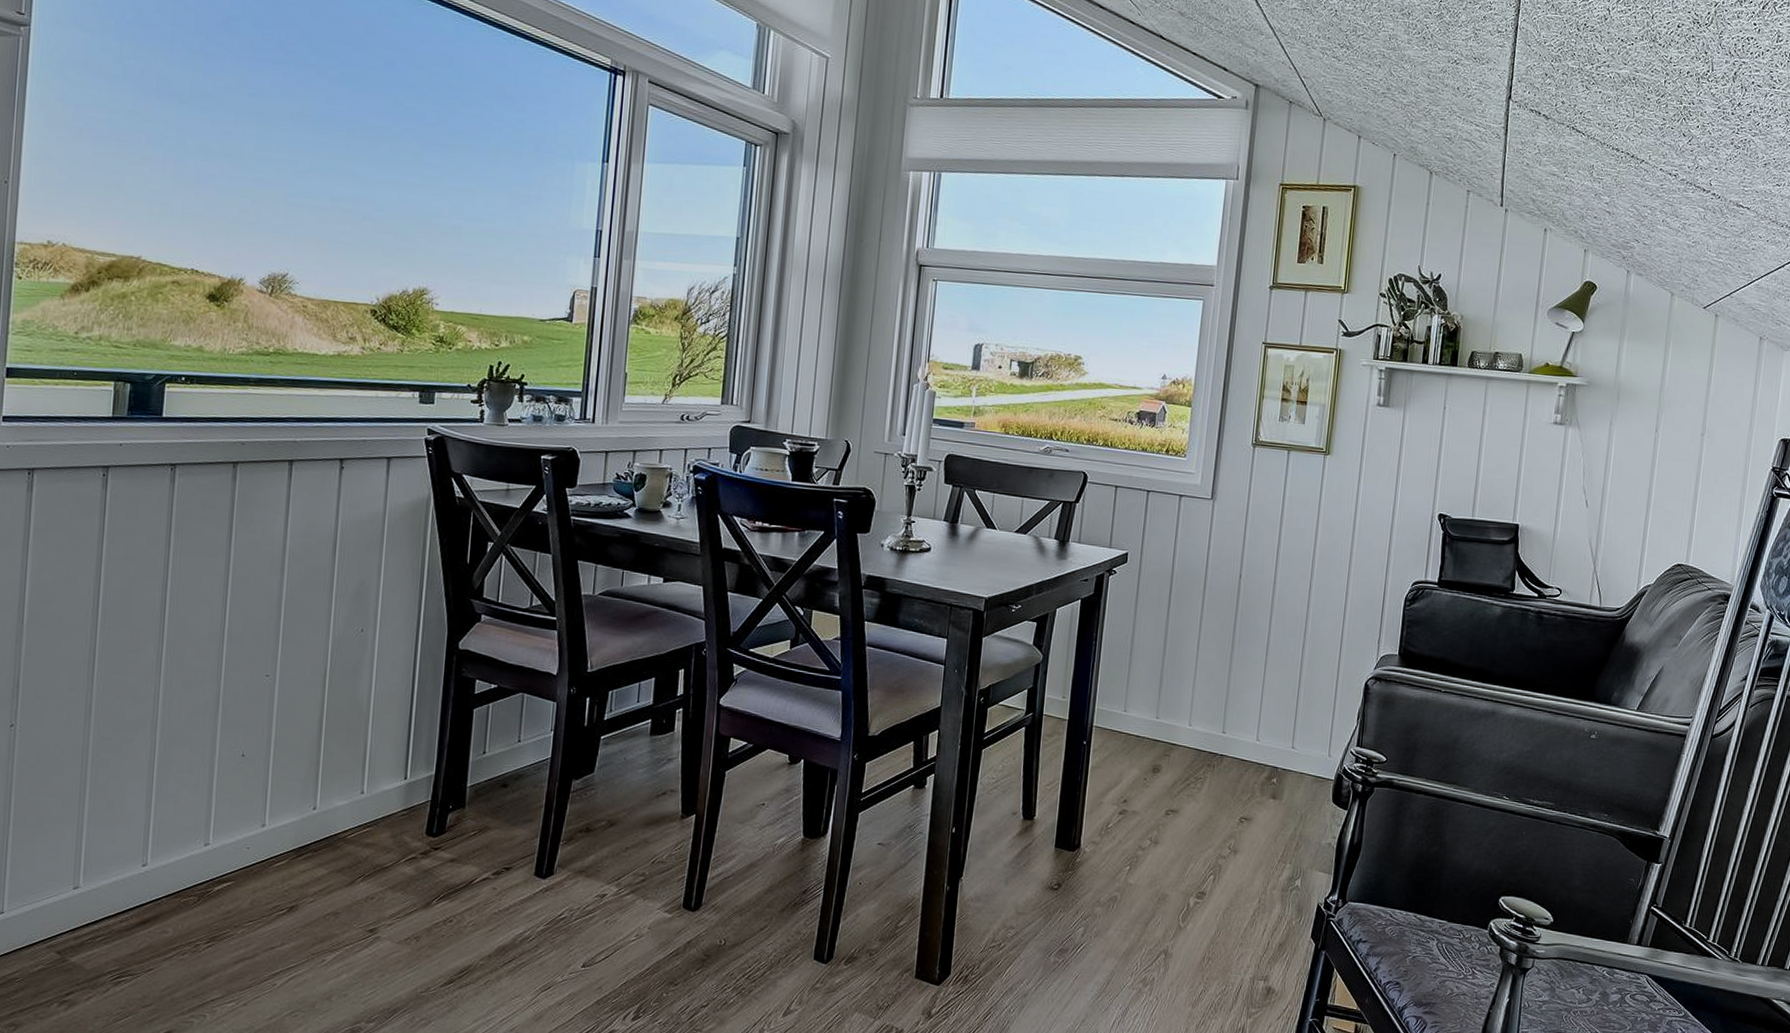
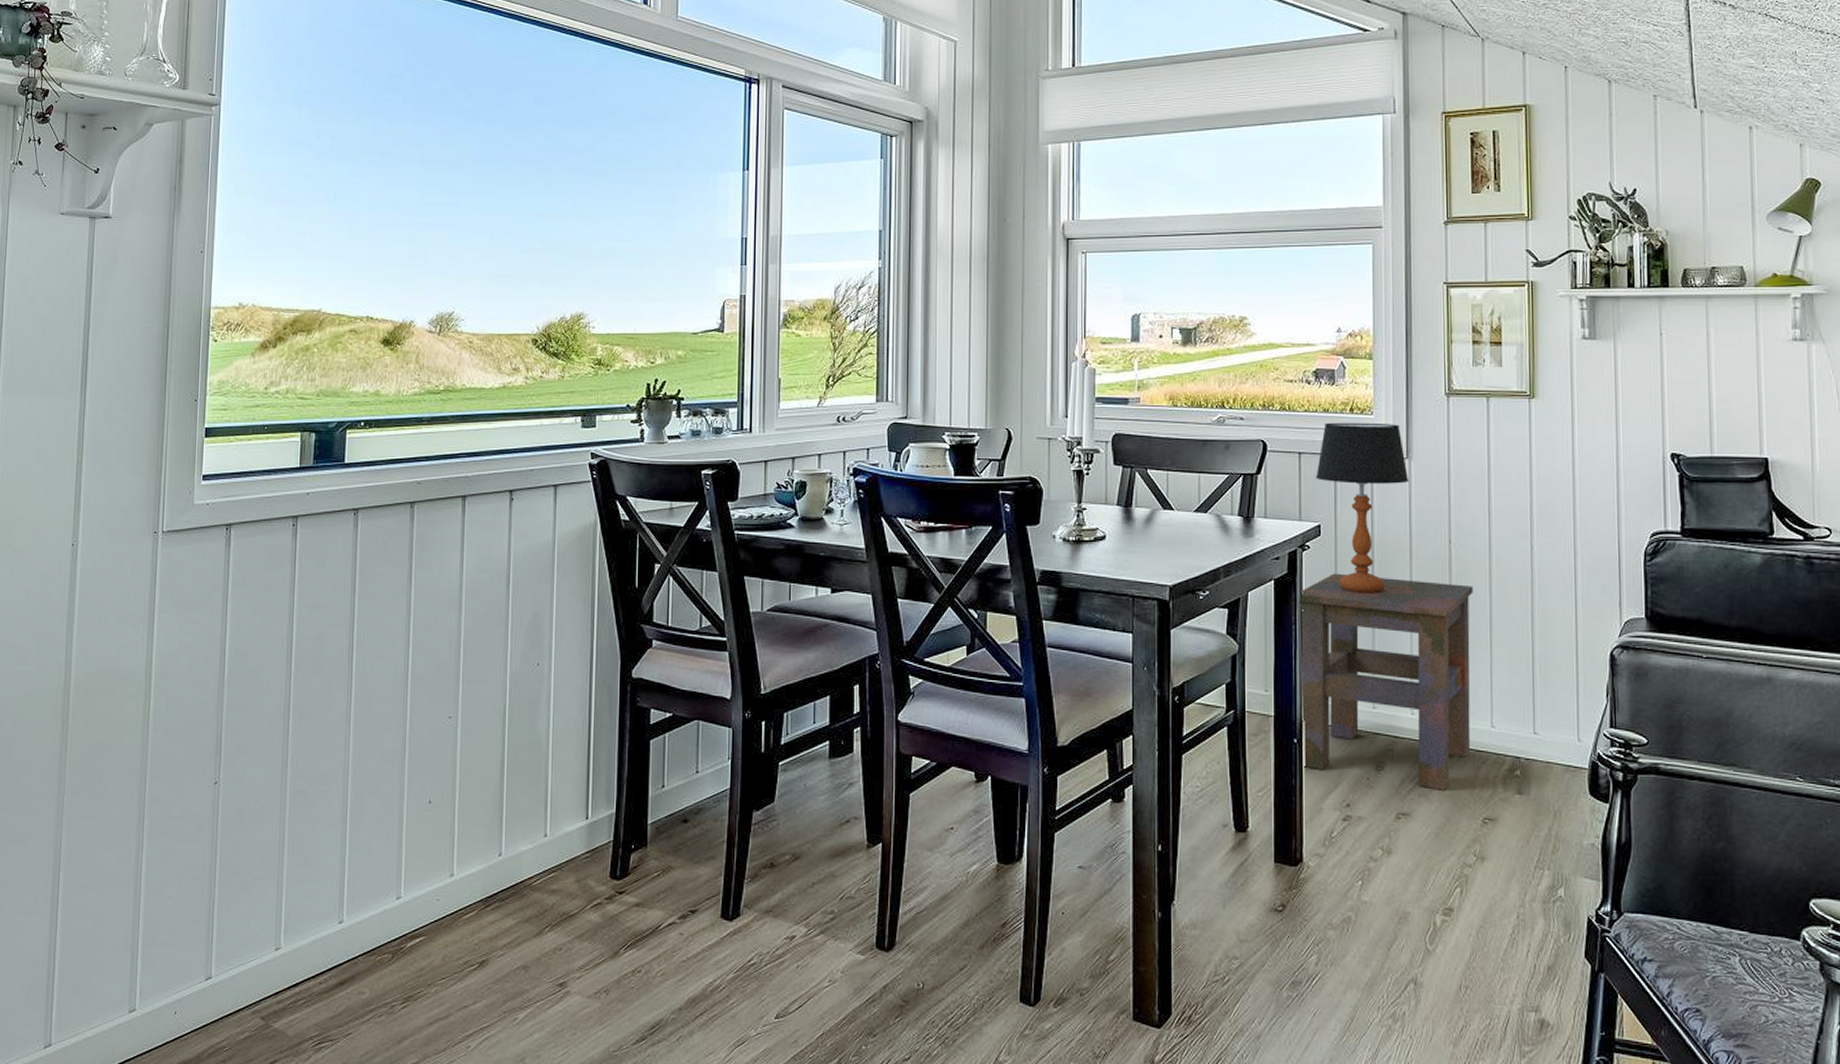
side table: none [1089,597,1256,792] -> present [1299,573,1473,790]
table lamp: none [1128,461,1212,618] -> present [1316,422,1410,593]

